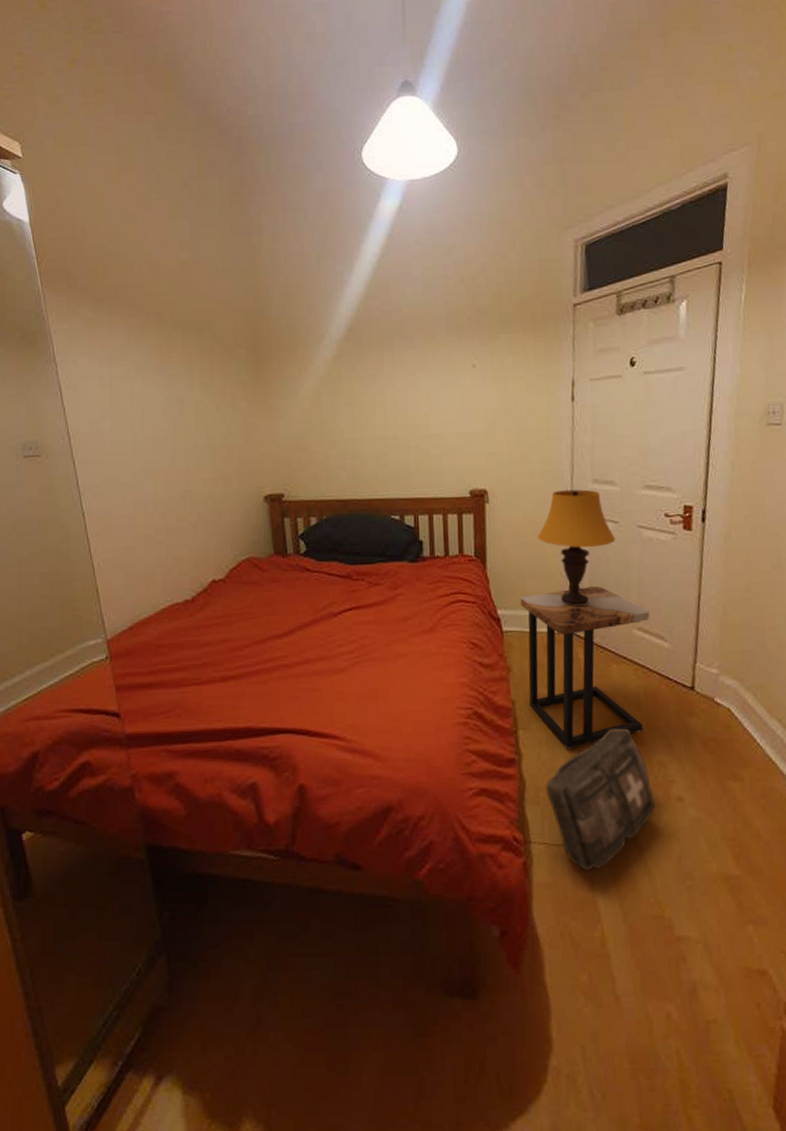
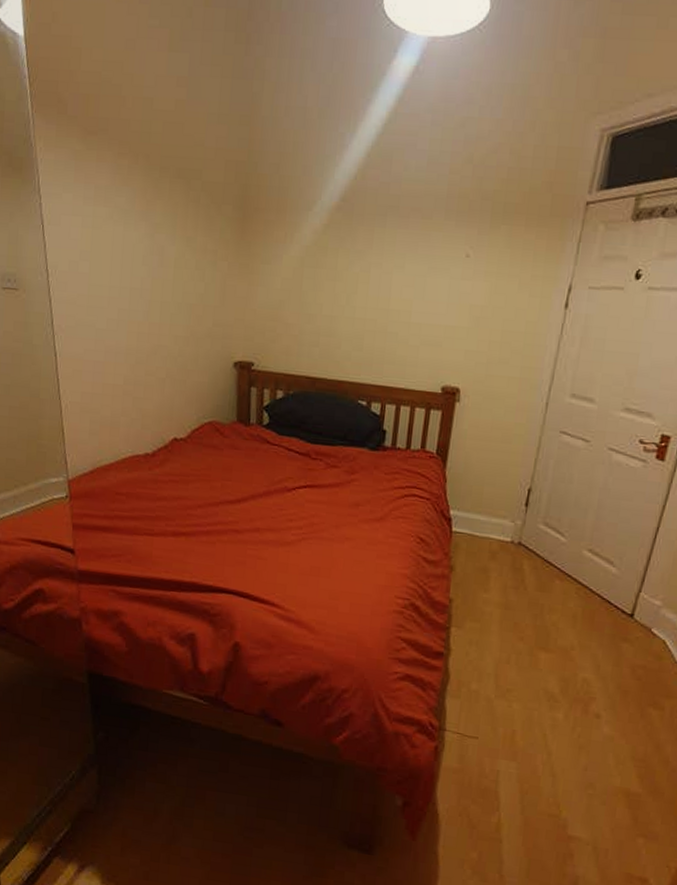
side table: present [520,586,650,749] -> none [467,500,604,653]
table lamp: present [537,489,615,607] -> none [503,399,583,520]
backpack: present [545,728,655,871] -> none [467,640,573,765]

